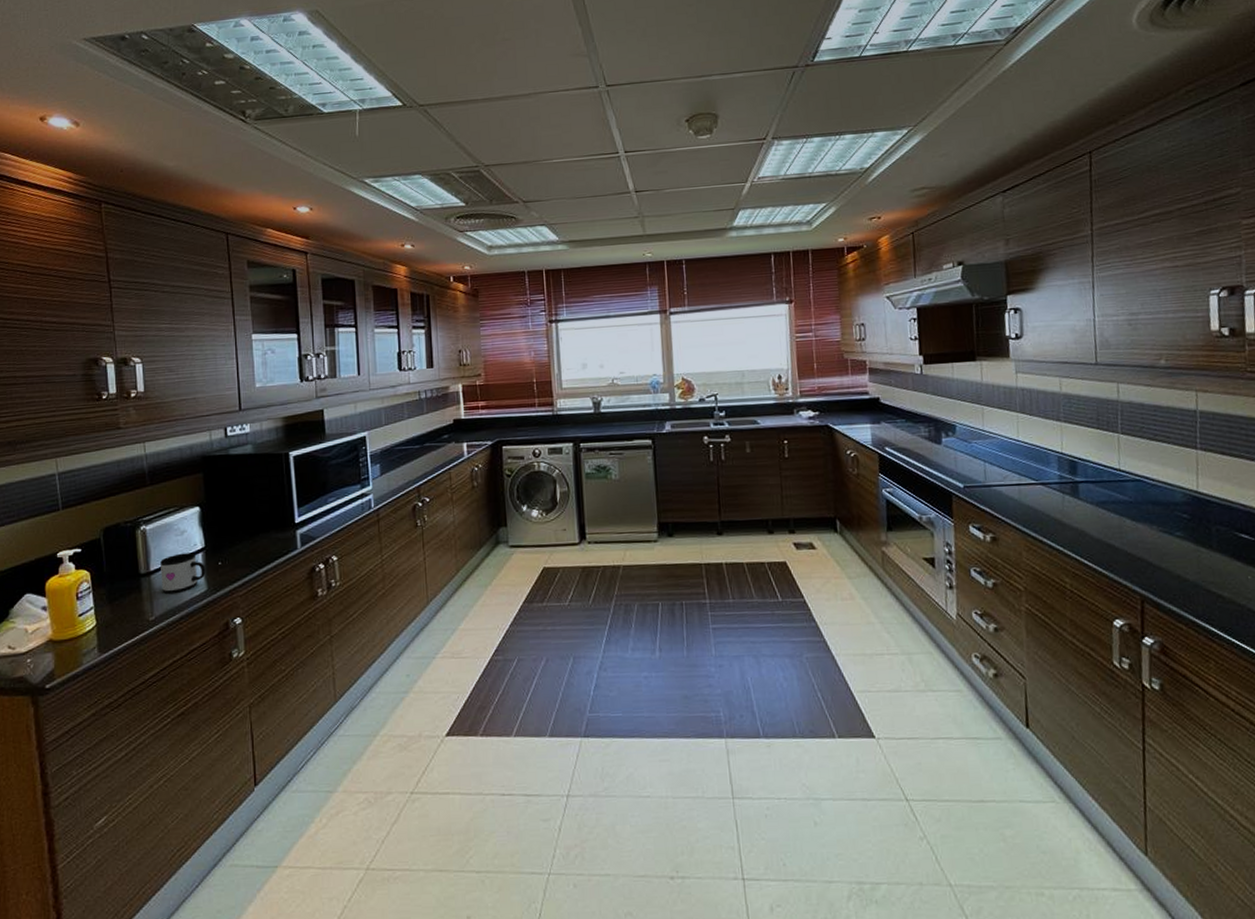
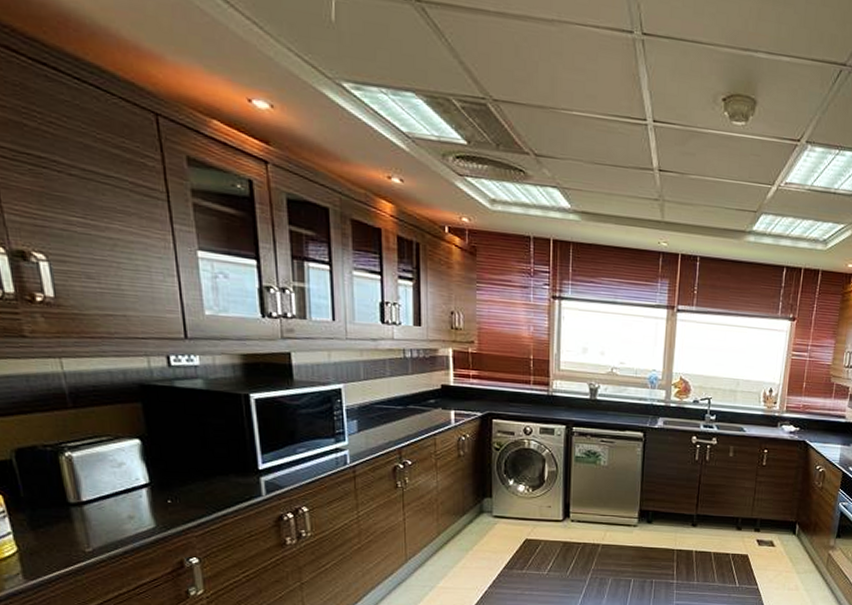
mug: present [161,552,206,594] -> none [94,486,153,527]

